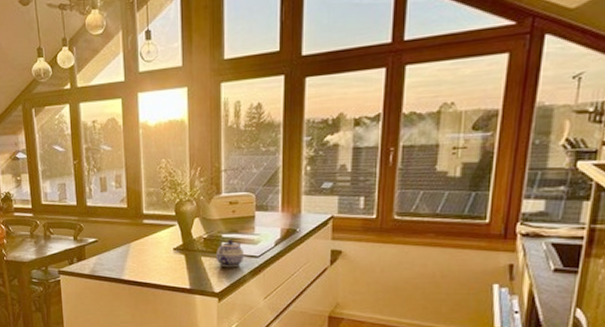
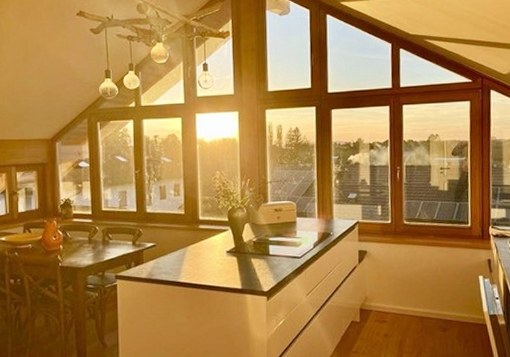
teapot: present [216,240,245,267] -> none [264,243,289,267]

